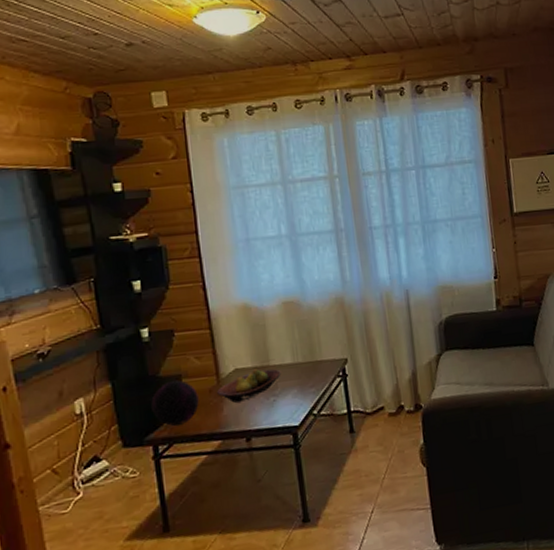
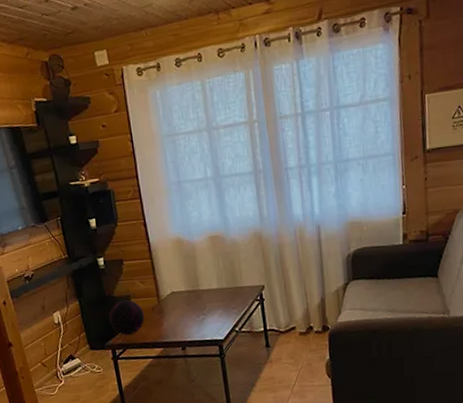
fruit bowl: present [217,368,281,403] -> none [158,292,209,319]

